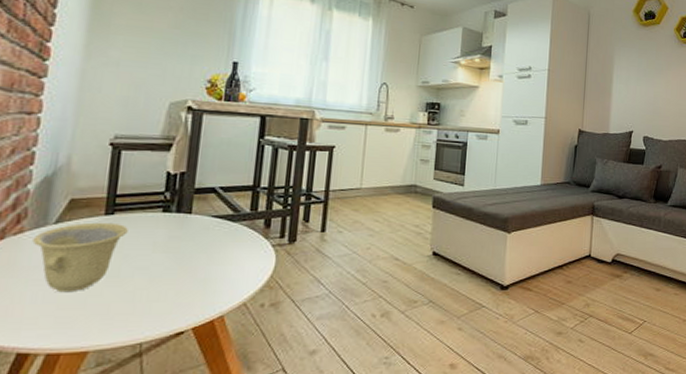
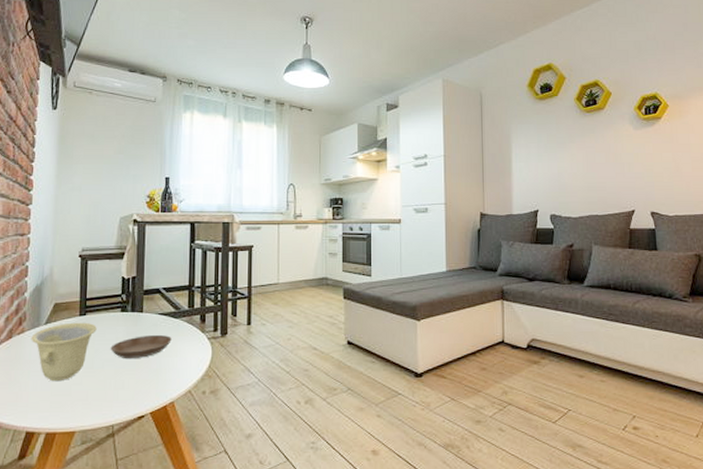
saucer: none [144,239,227,267] -> present [110,334,172,359]

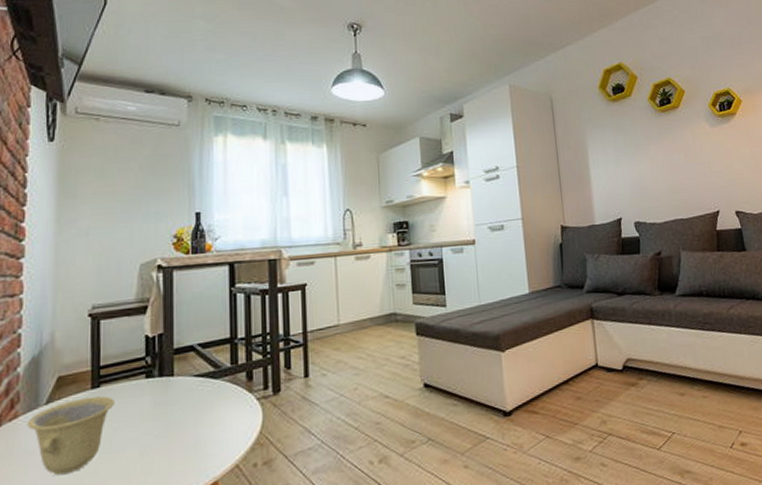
saucer: present [110,334,172,359] -> none [133,400,212,436]

